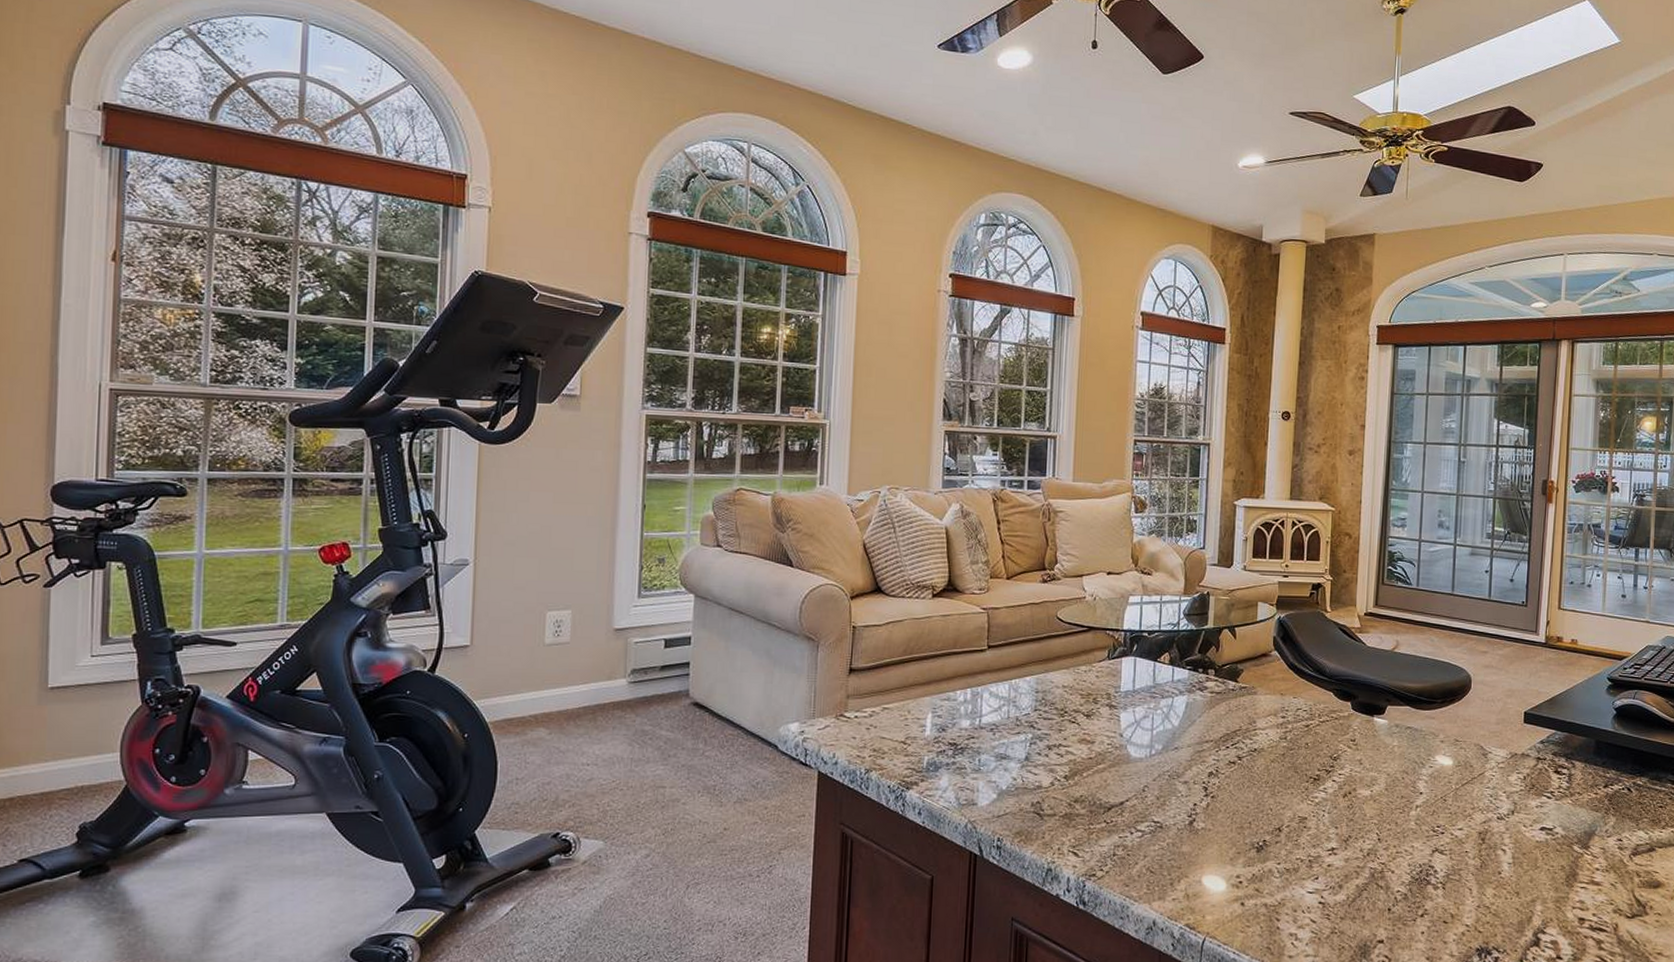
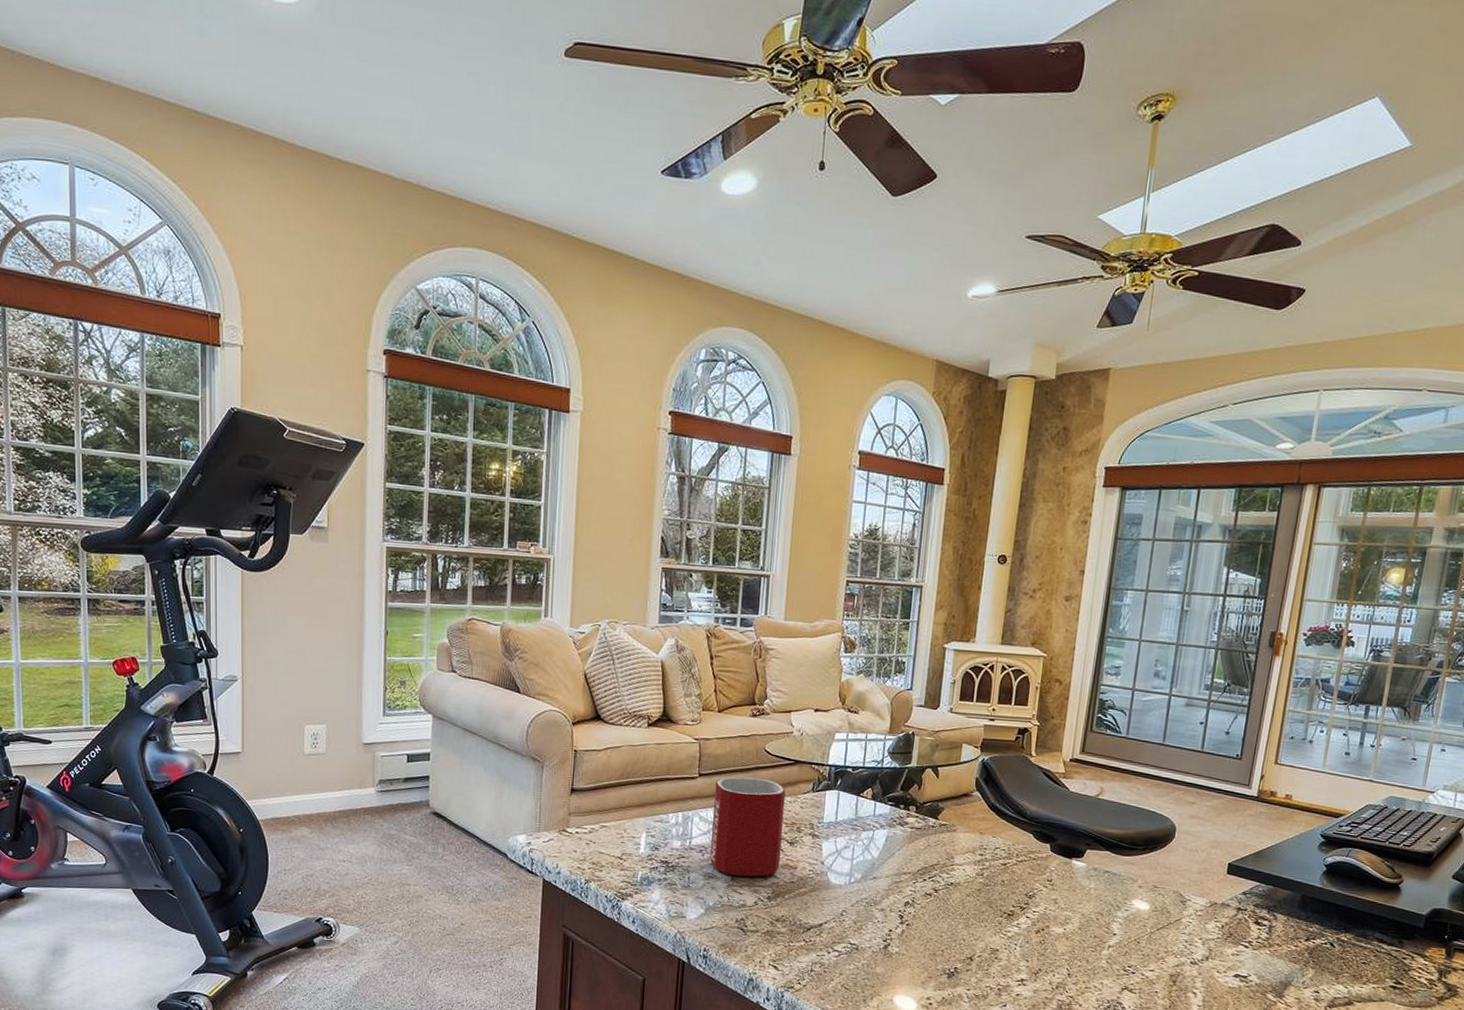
mug: none [1001,647,1080,755] -> present [709,776,786,877]

